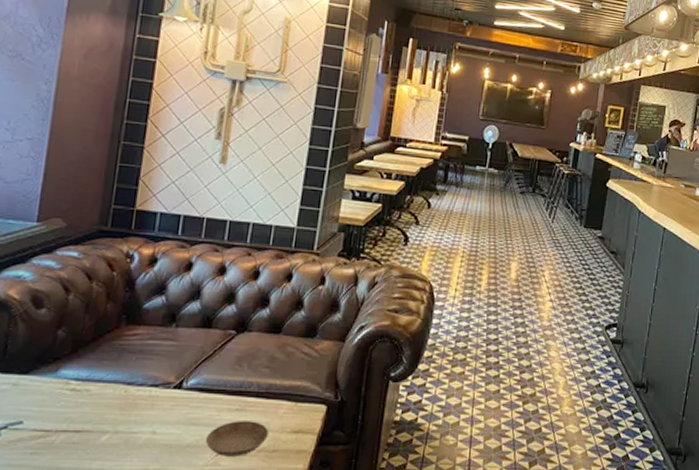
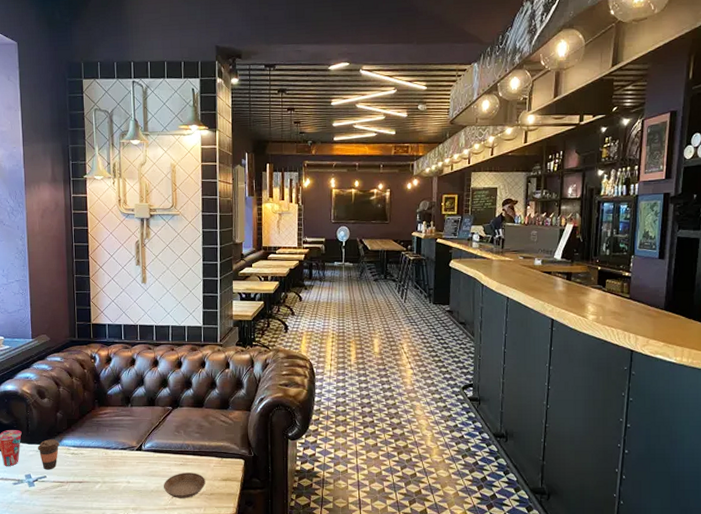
coffee cup: none [15,368,54,413] -> present [37,439,60,470]

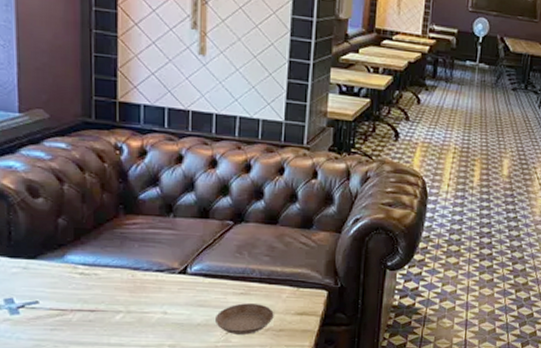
coffee cup: present [37,439,60,470] -> none [24,253,61,294]

